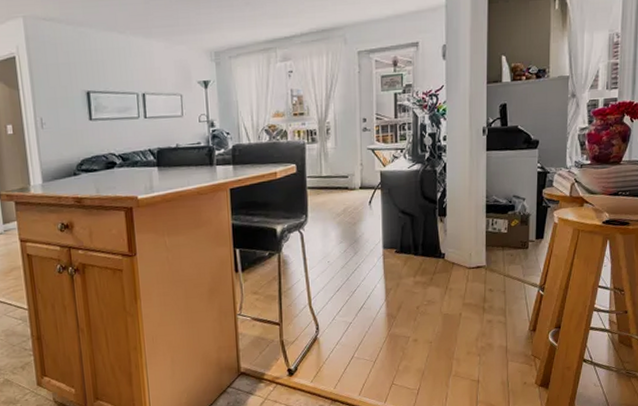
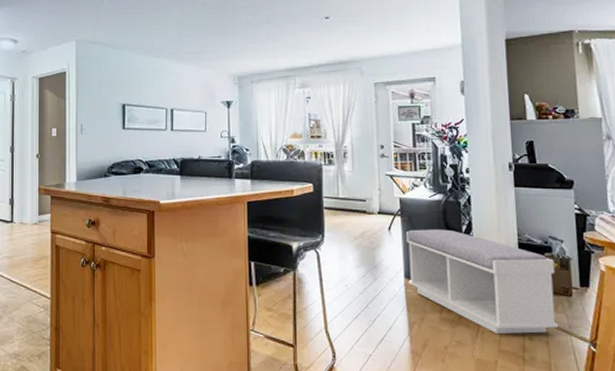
bench: none [385,198,516,290] -> present [405,229,559,335]

